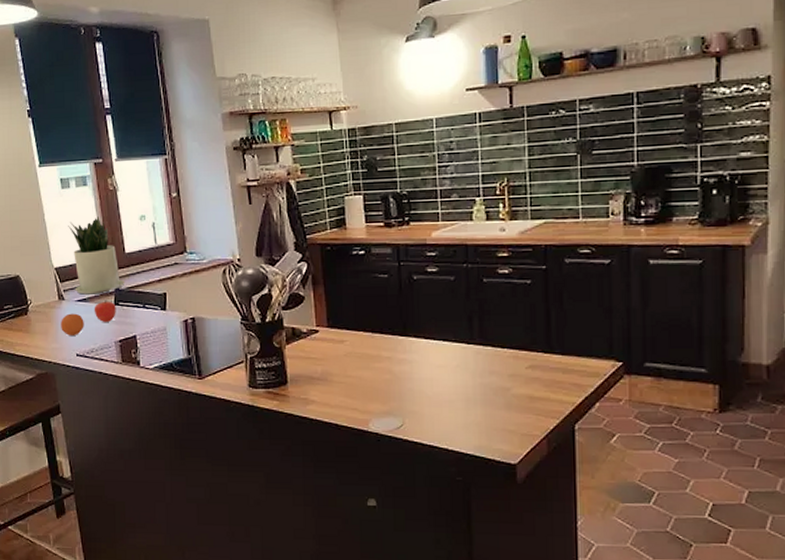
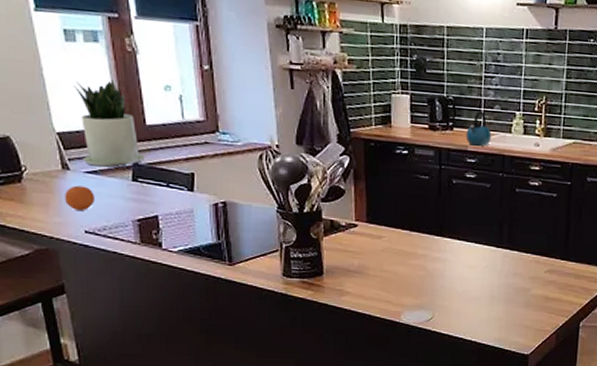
fruit: present [94,299,116,323] -> none [106,174,134,200]
kettle: none [423,202,451,238] -> present [466,111,492,146]

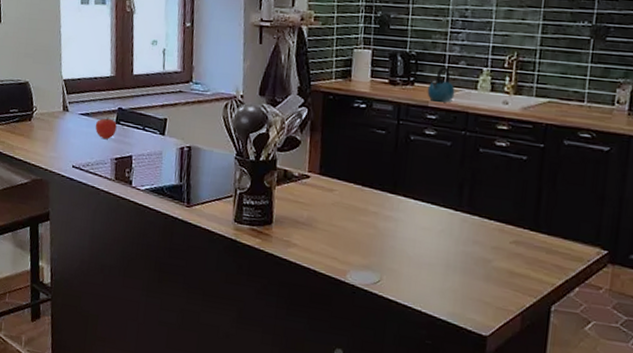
fruit: present [65,185,95,210] -> none [61,125,84,148]
planter: present [74,80,146,167] -> none [79,36,129,111]
fruit: none [106,174,134,200] -> present [95,117,117,140]

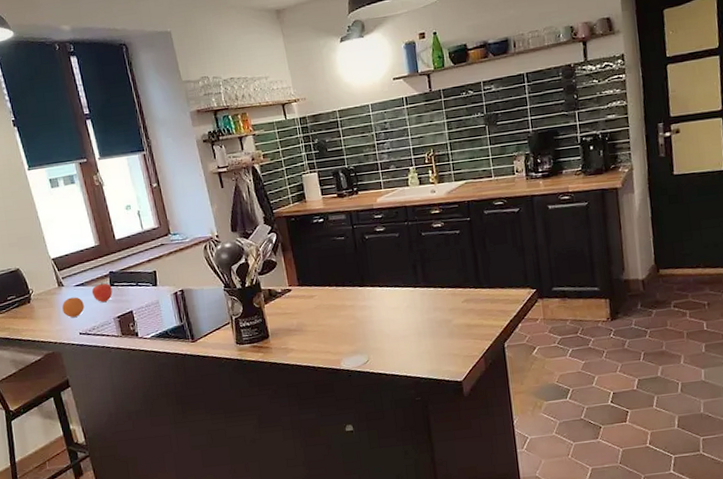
fruit: none [61,125,84,148] -> present [62,297,84,317]
kettle: present [427,66,455,103] -> none [369,173,392,204]

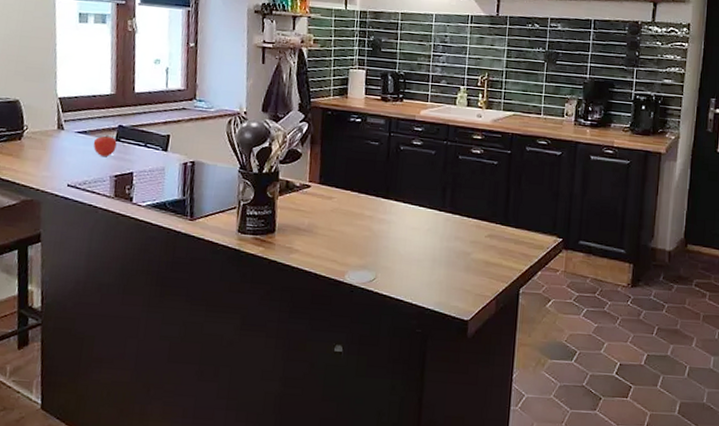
fruit: present [62,297,84,317] -> none [55,143,81,166]

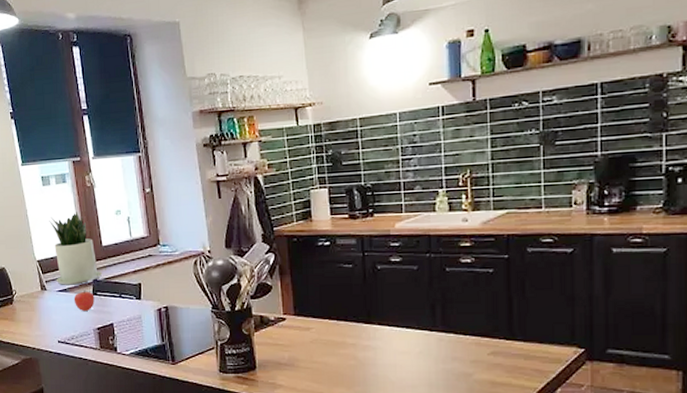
planter: none [76,54,130,129] -> present [49,212,103,285]

